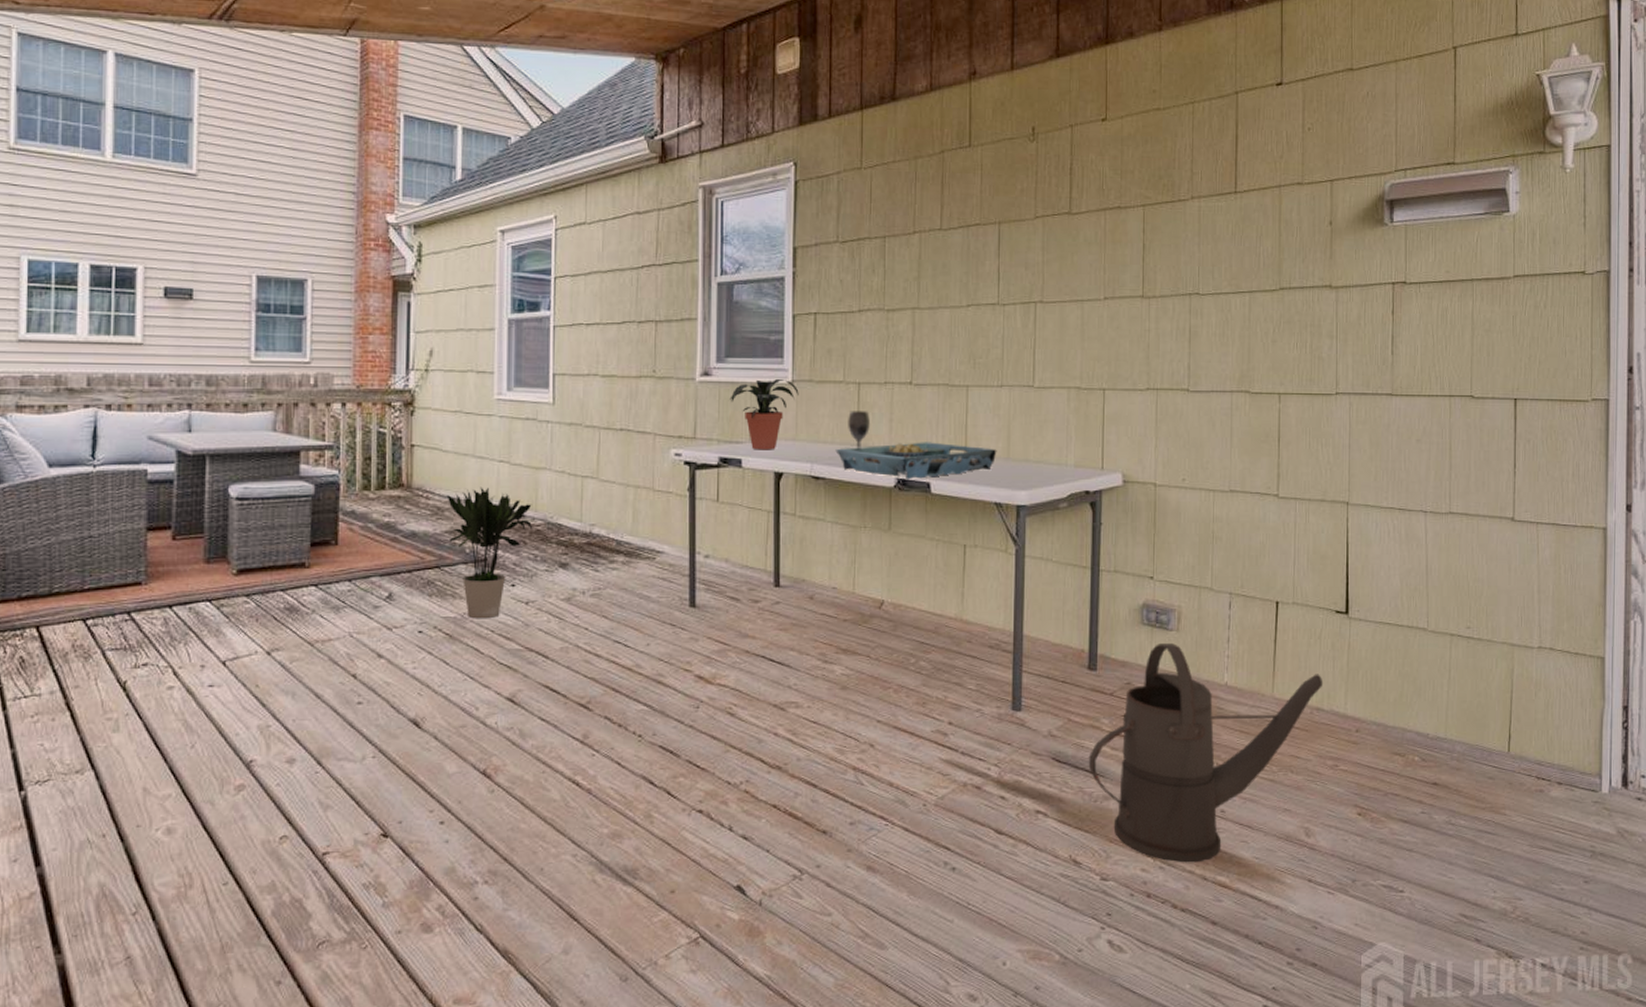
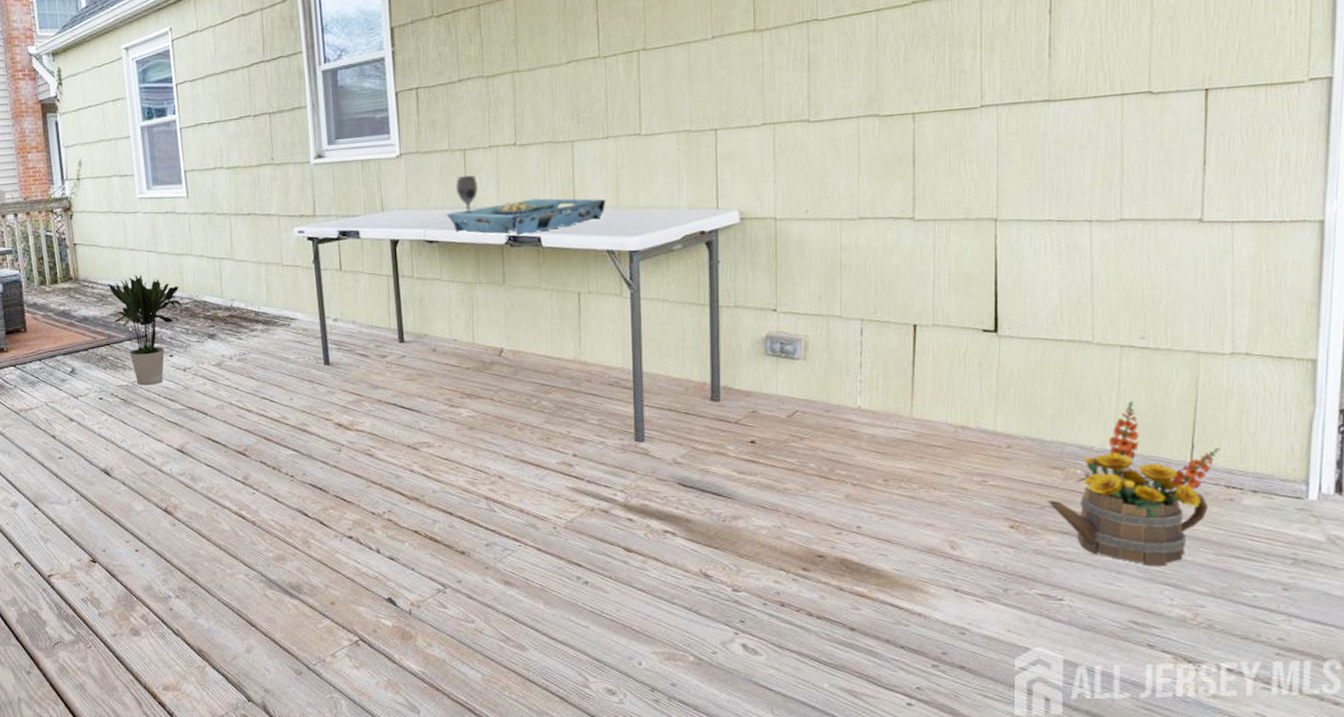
potted plant: present [729,378,799,450] -> none [343,153,407,222]
watering can: present [1088,643,1324,863] -> none [715,372,969,575]
sunflower: none [1390,689,1532,858] -> present [1047,400,1220,567]

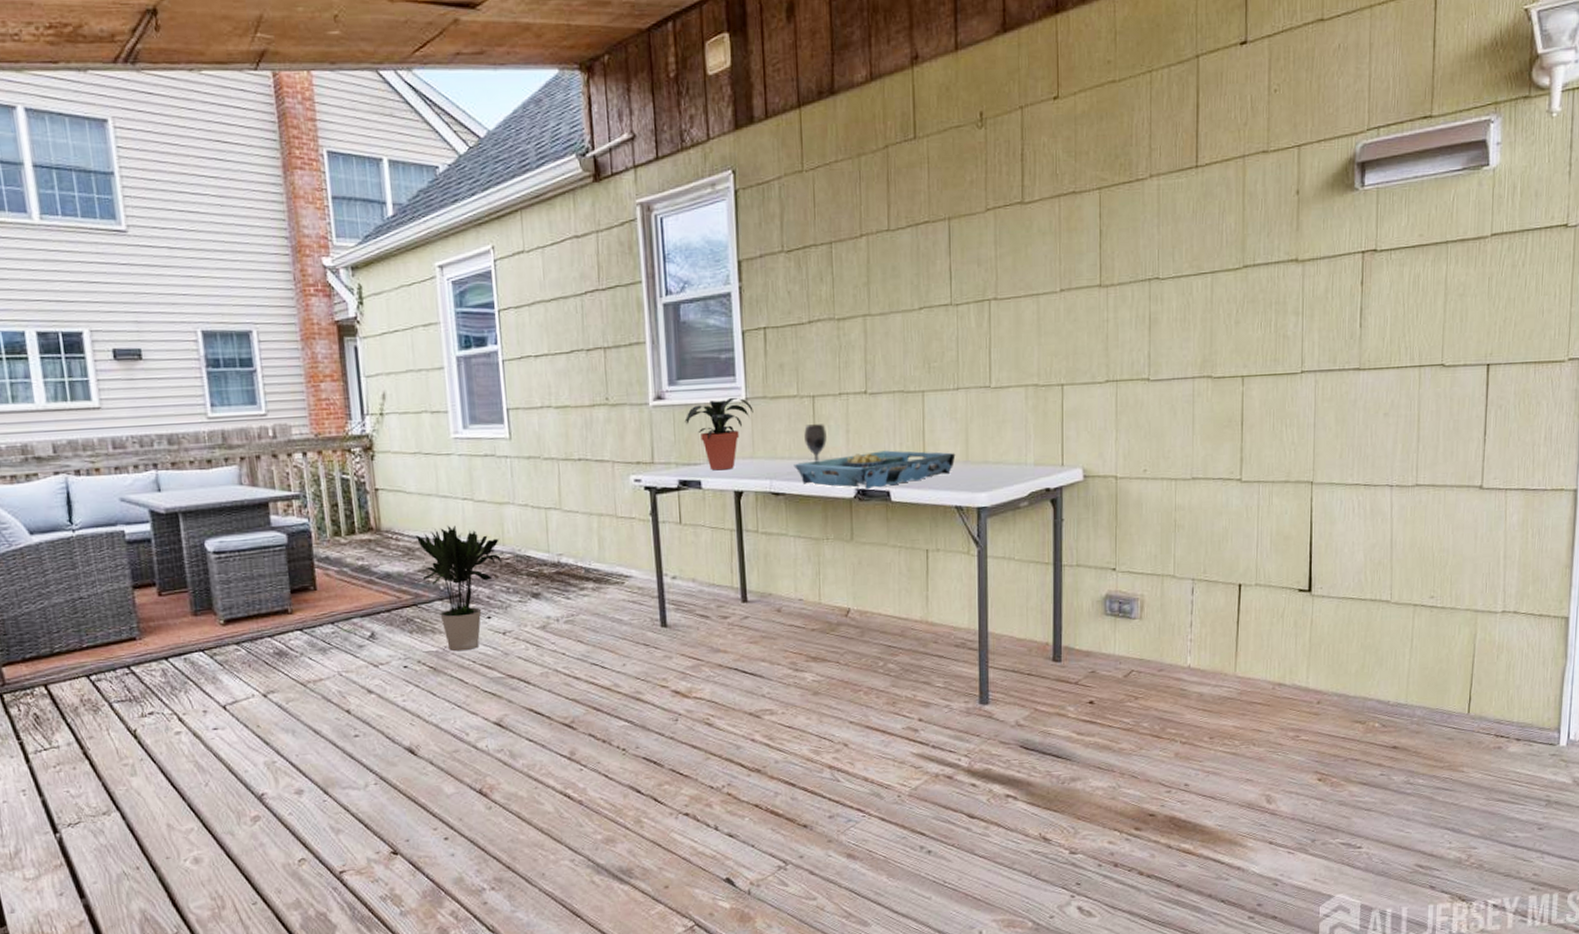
potted plant: none [343,153,407,222] -> present [684,397,754,471]
sunflower: present [1047,400,1220,567] -> none [1350,656,1492,813]

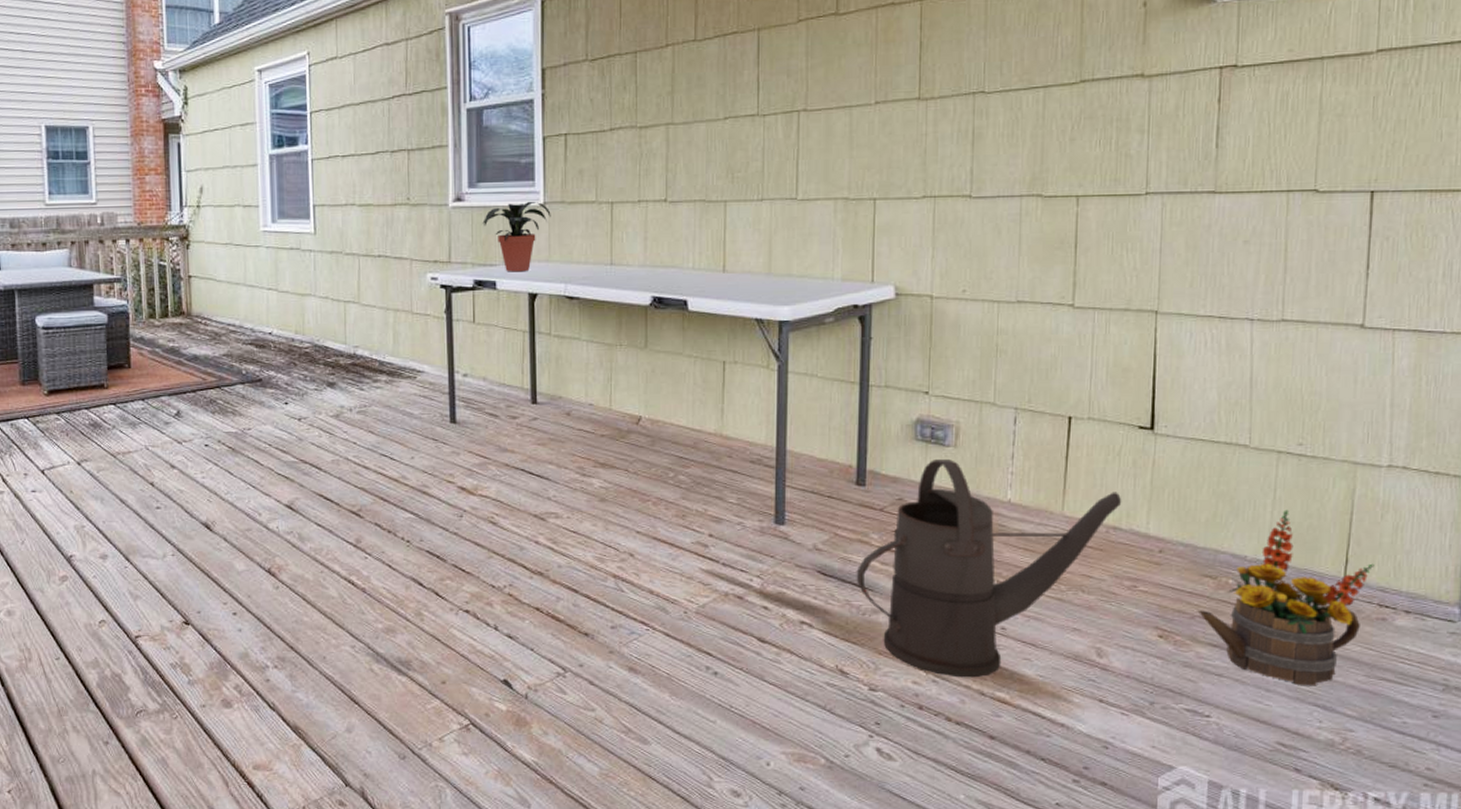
potted plant: present [415,525,501,652] -> none [222,313,301,434]
serving tray: present [793,450,956,490] -> none [589,259,758,298]
wine glass: present [804,424,828,462] -> none [601,230,625,267]
watering can: none [1055,631,1286,834] -> present [856,459,1122,678]
sunflower: none [1350,656,1492,813] -> present [1197,509,1375,686]

